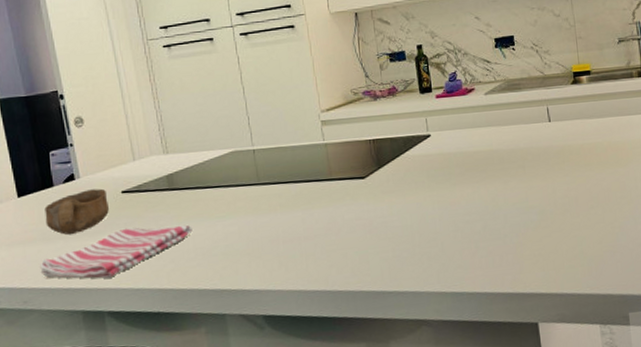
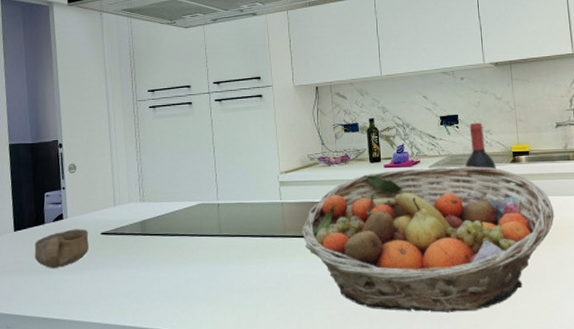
dish towel: present [40,225,193,279] -> none [24,266,158,312]
fruit basket: none [348,90,618,248] -> present [301,166,554,313]
wine bottle: none [523,42,558,116] -> present [465,122,497,192]

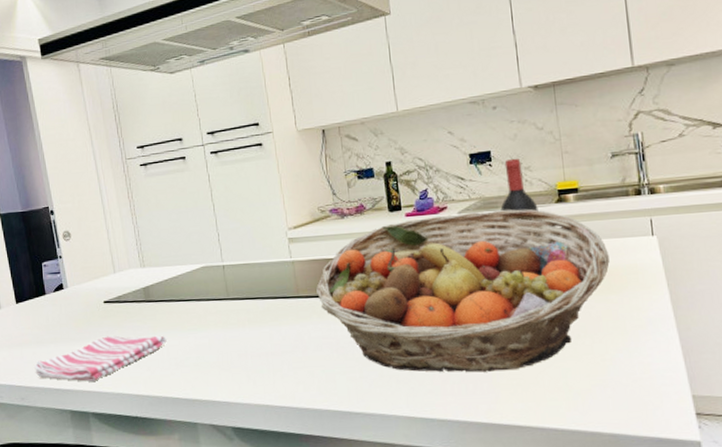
dish towel: none [24,266,158,312] -> present [34,335,167,382]
bowl: present [34,229,89,268] -> none [38,298,93,339]

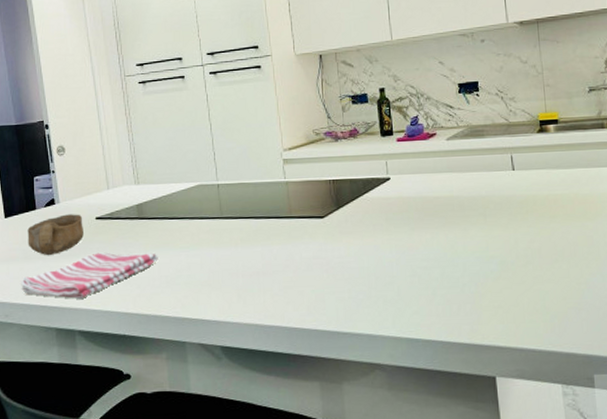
bowl: none [38,298,93,339] -> present [27,214,84,255]
fruit basket: present [315,209,610,372] -> none [308,138,586,294]
wine bottle: present [500,158,540,237] -> none [486,89,522,165]

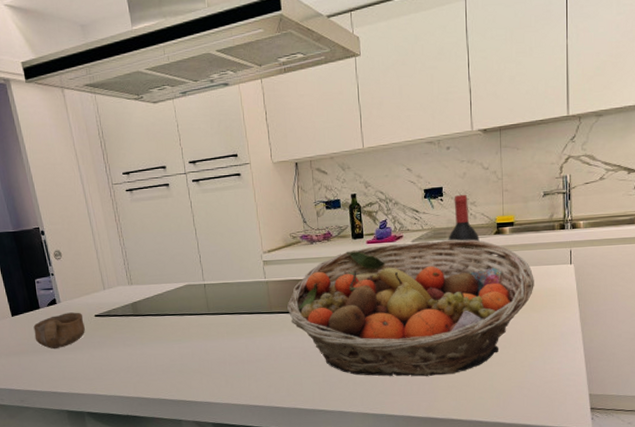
dish towel: present [21,252,158,299] -> none [32,345,154,386]
fruit basket: none [308,138,586,294] -> present [286,239,534,377]
wine bottle: none [486,89,522,165] -> present [448,194,480,264]

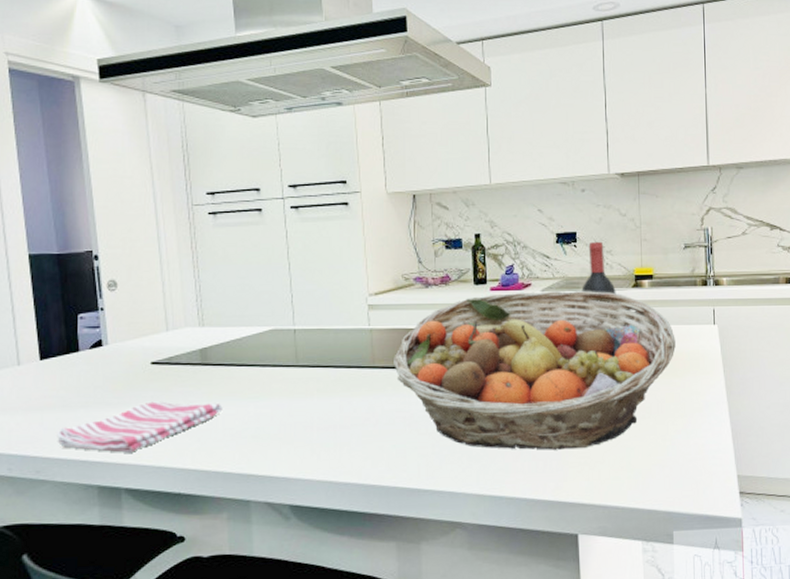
dish towel: none [32,345,154,386] -> present [57,401,223,453]
bowl: present [33,312,85,349] -> none [67,357,136,403]

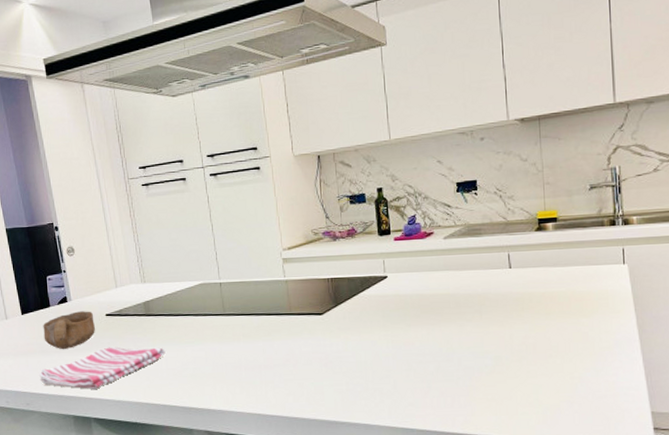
bowl: none [67,357,136,403] -> present [43,311,95,349]
fruit basket: present [392,291,676,450] -> none [307,236,583,387]
wine bottle: present [581,241,616,320] -> none [483,187,519,263]

